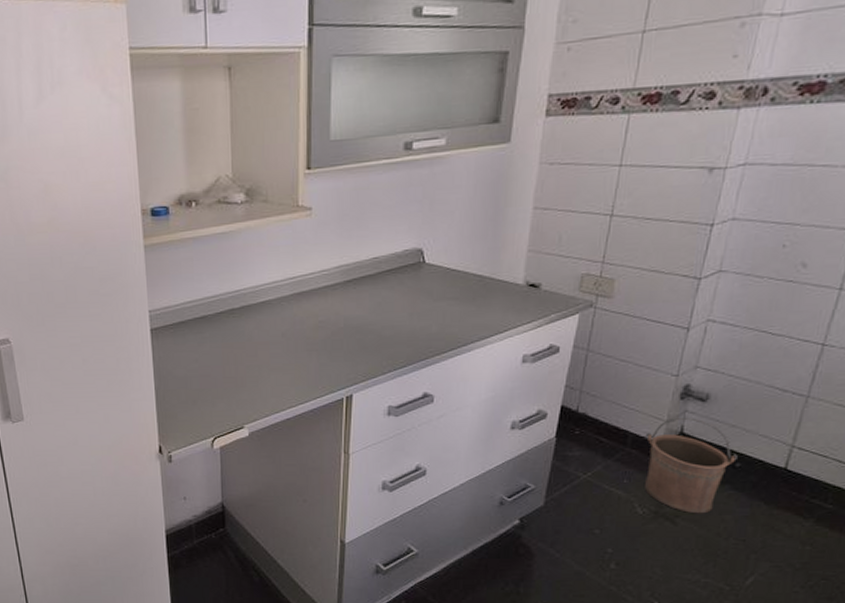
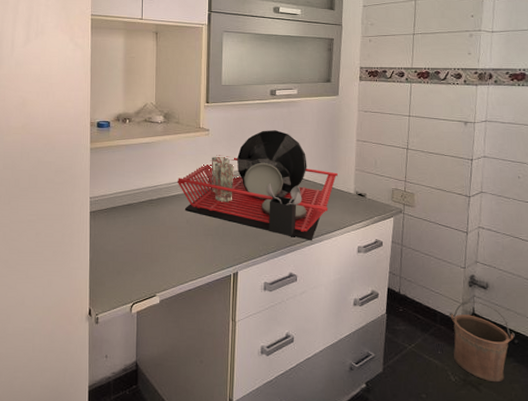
dish rack: none [268,202,501,351] -> present [178,130,338,241]

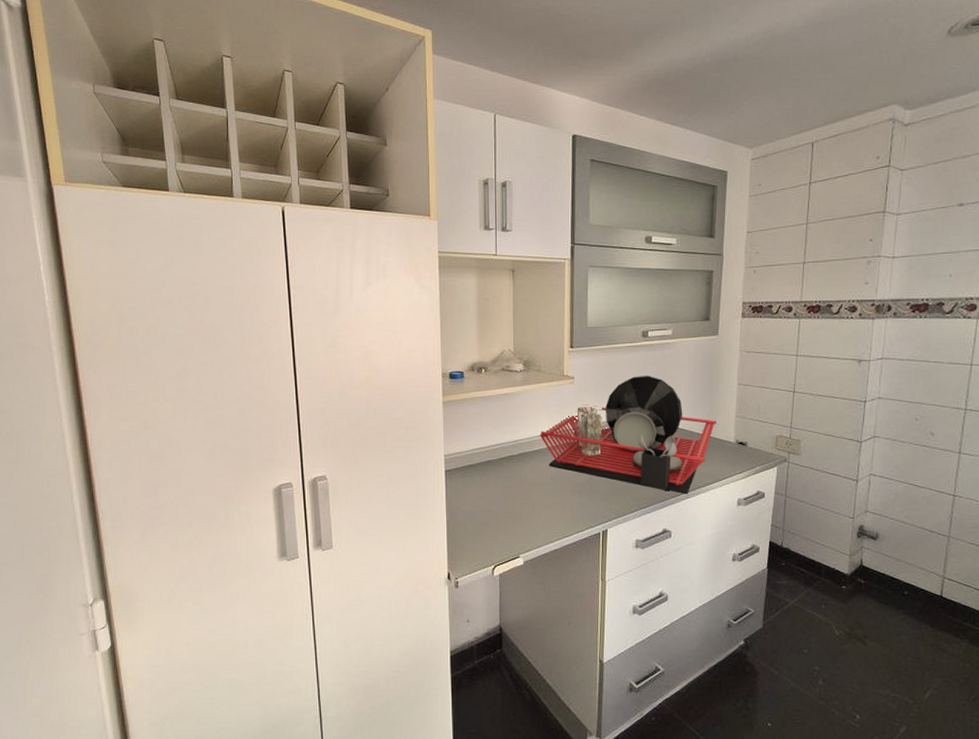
bucket: present [450,300,515,383] -> none [836,552,905,635]

